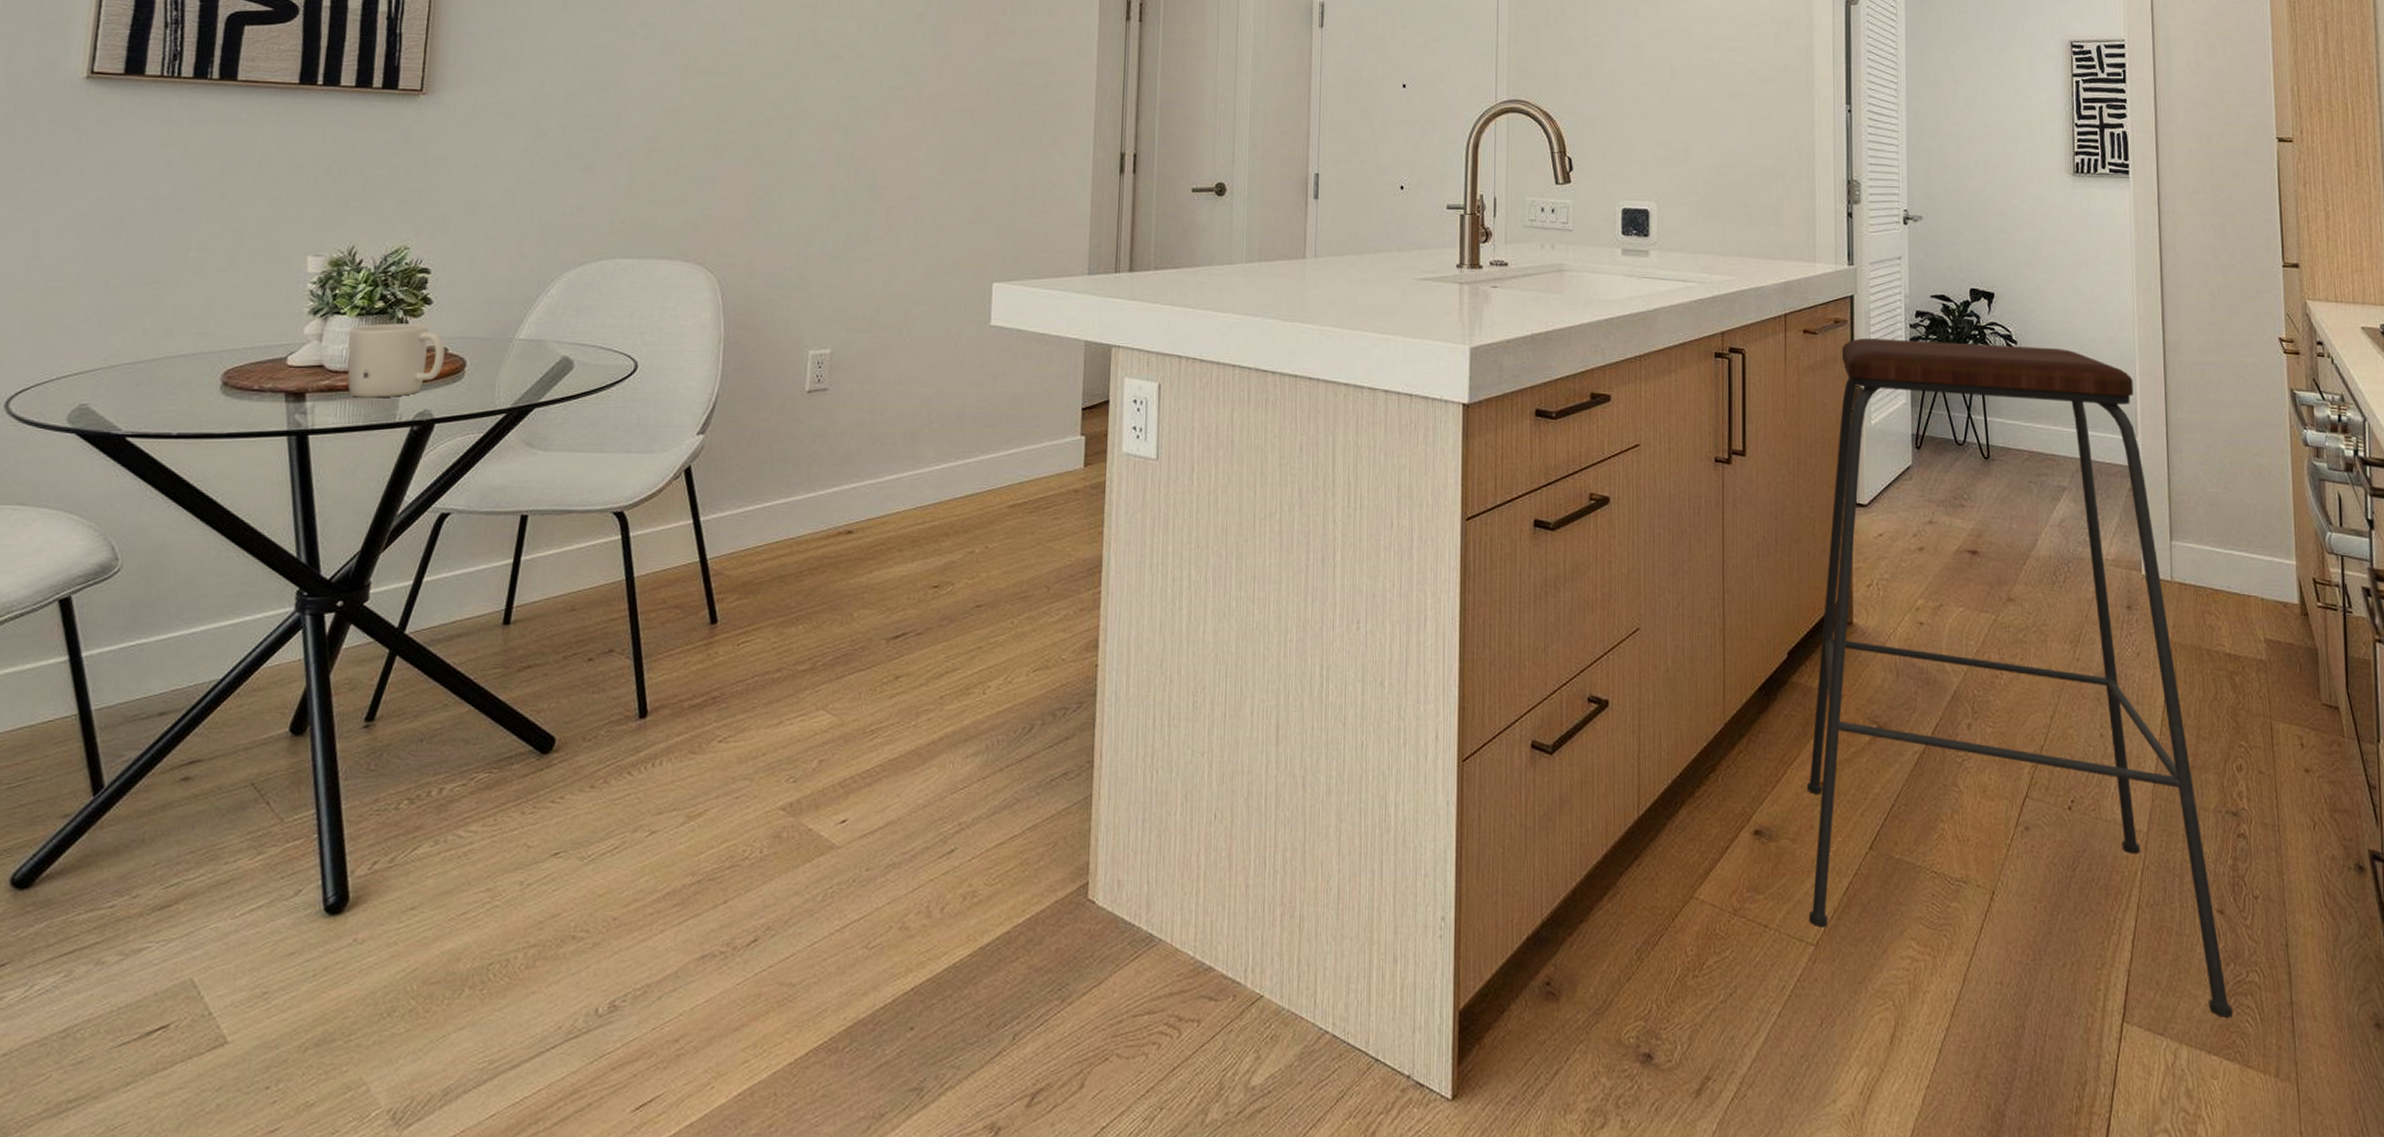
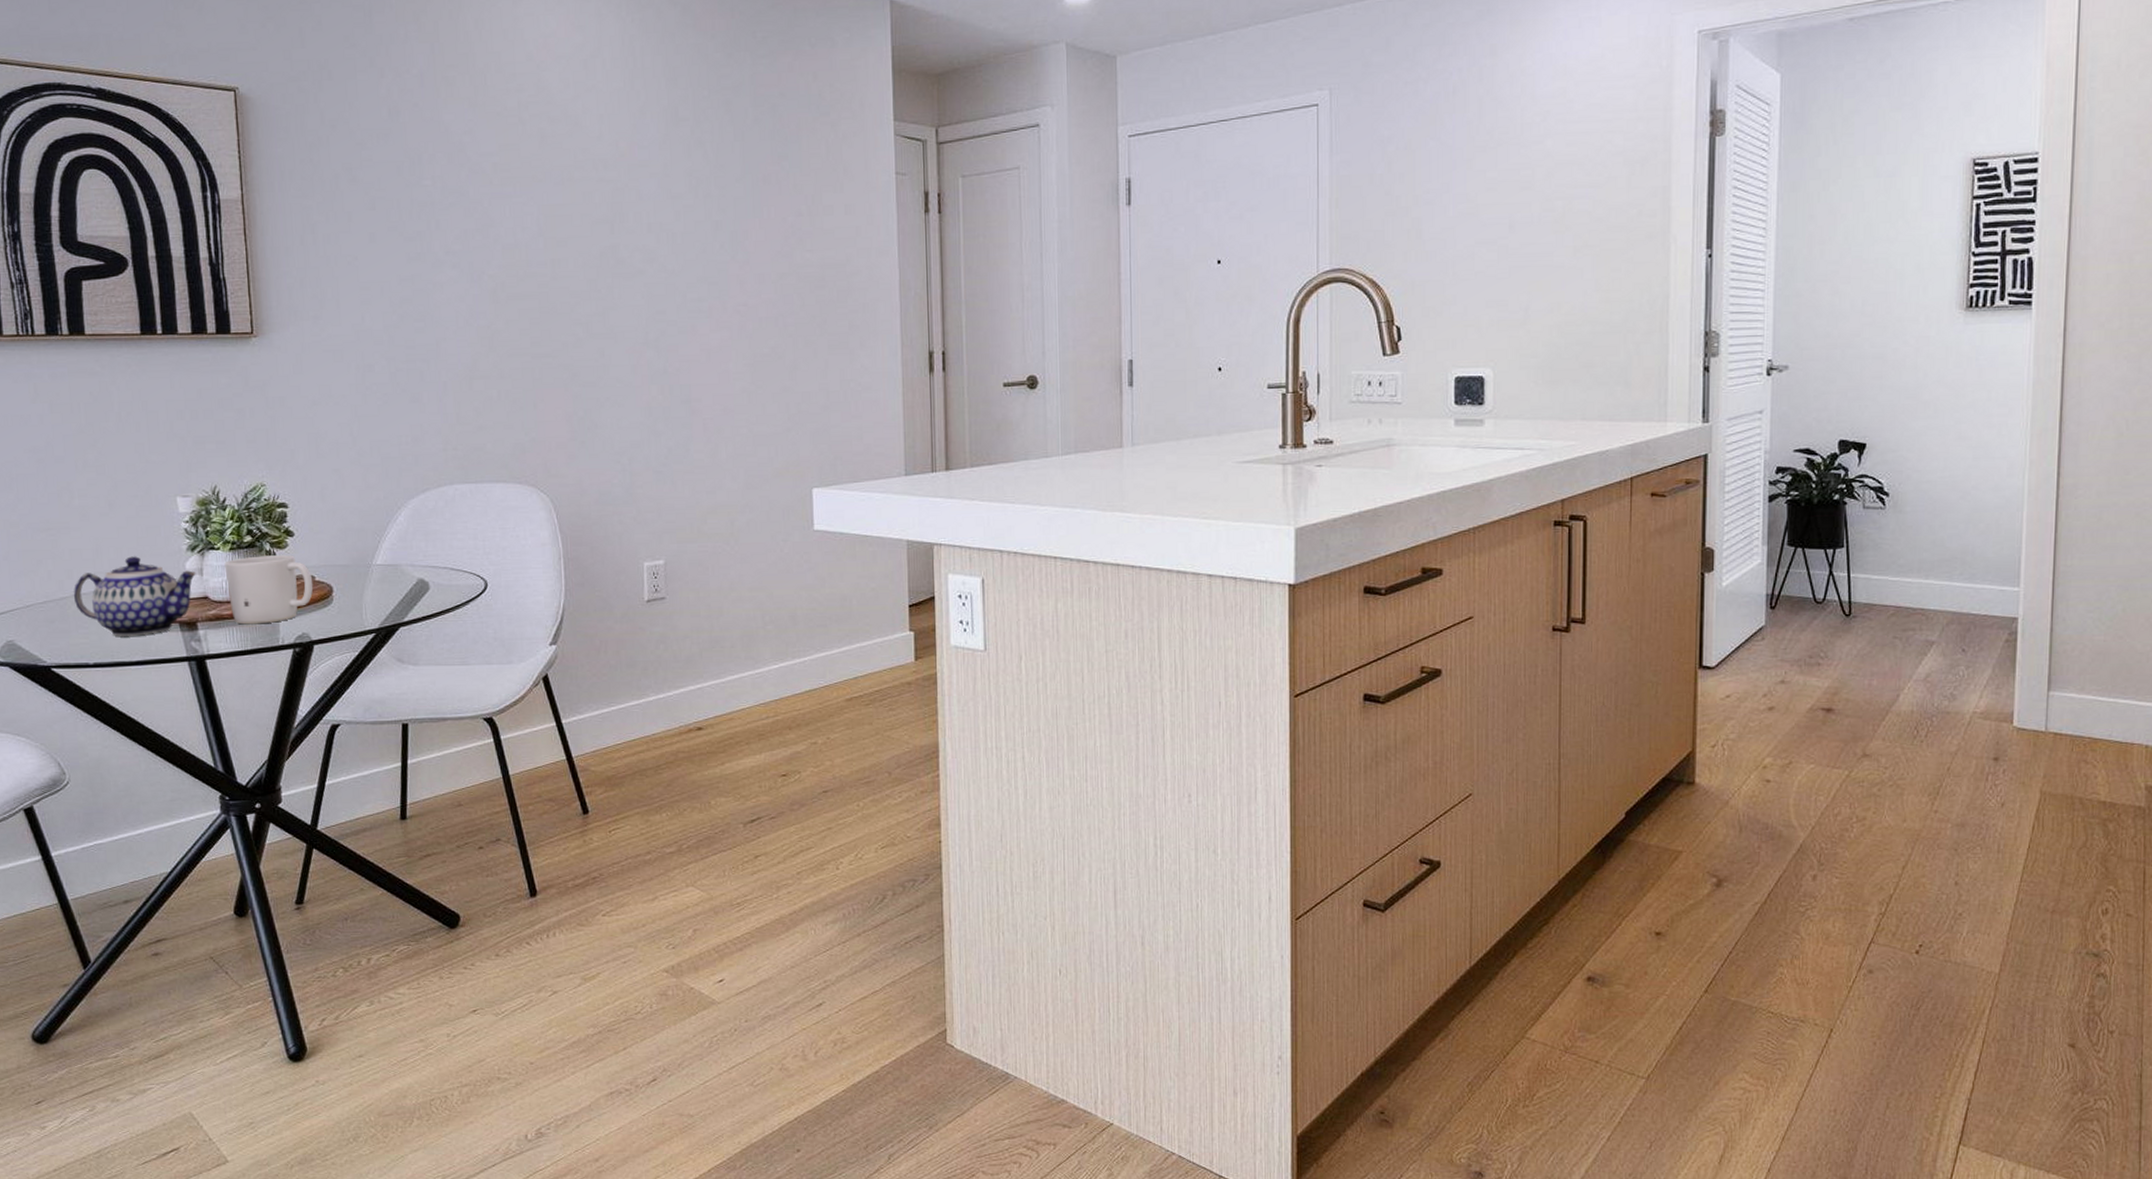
teapot: none [168,317,316,406] -> present [73,556,197,637]
bar stool: present [1806,338,2233,1018] -> none [1640,497,2076,1141]

